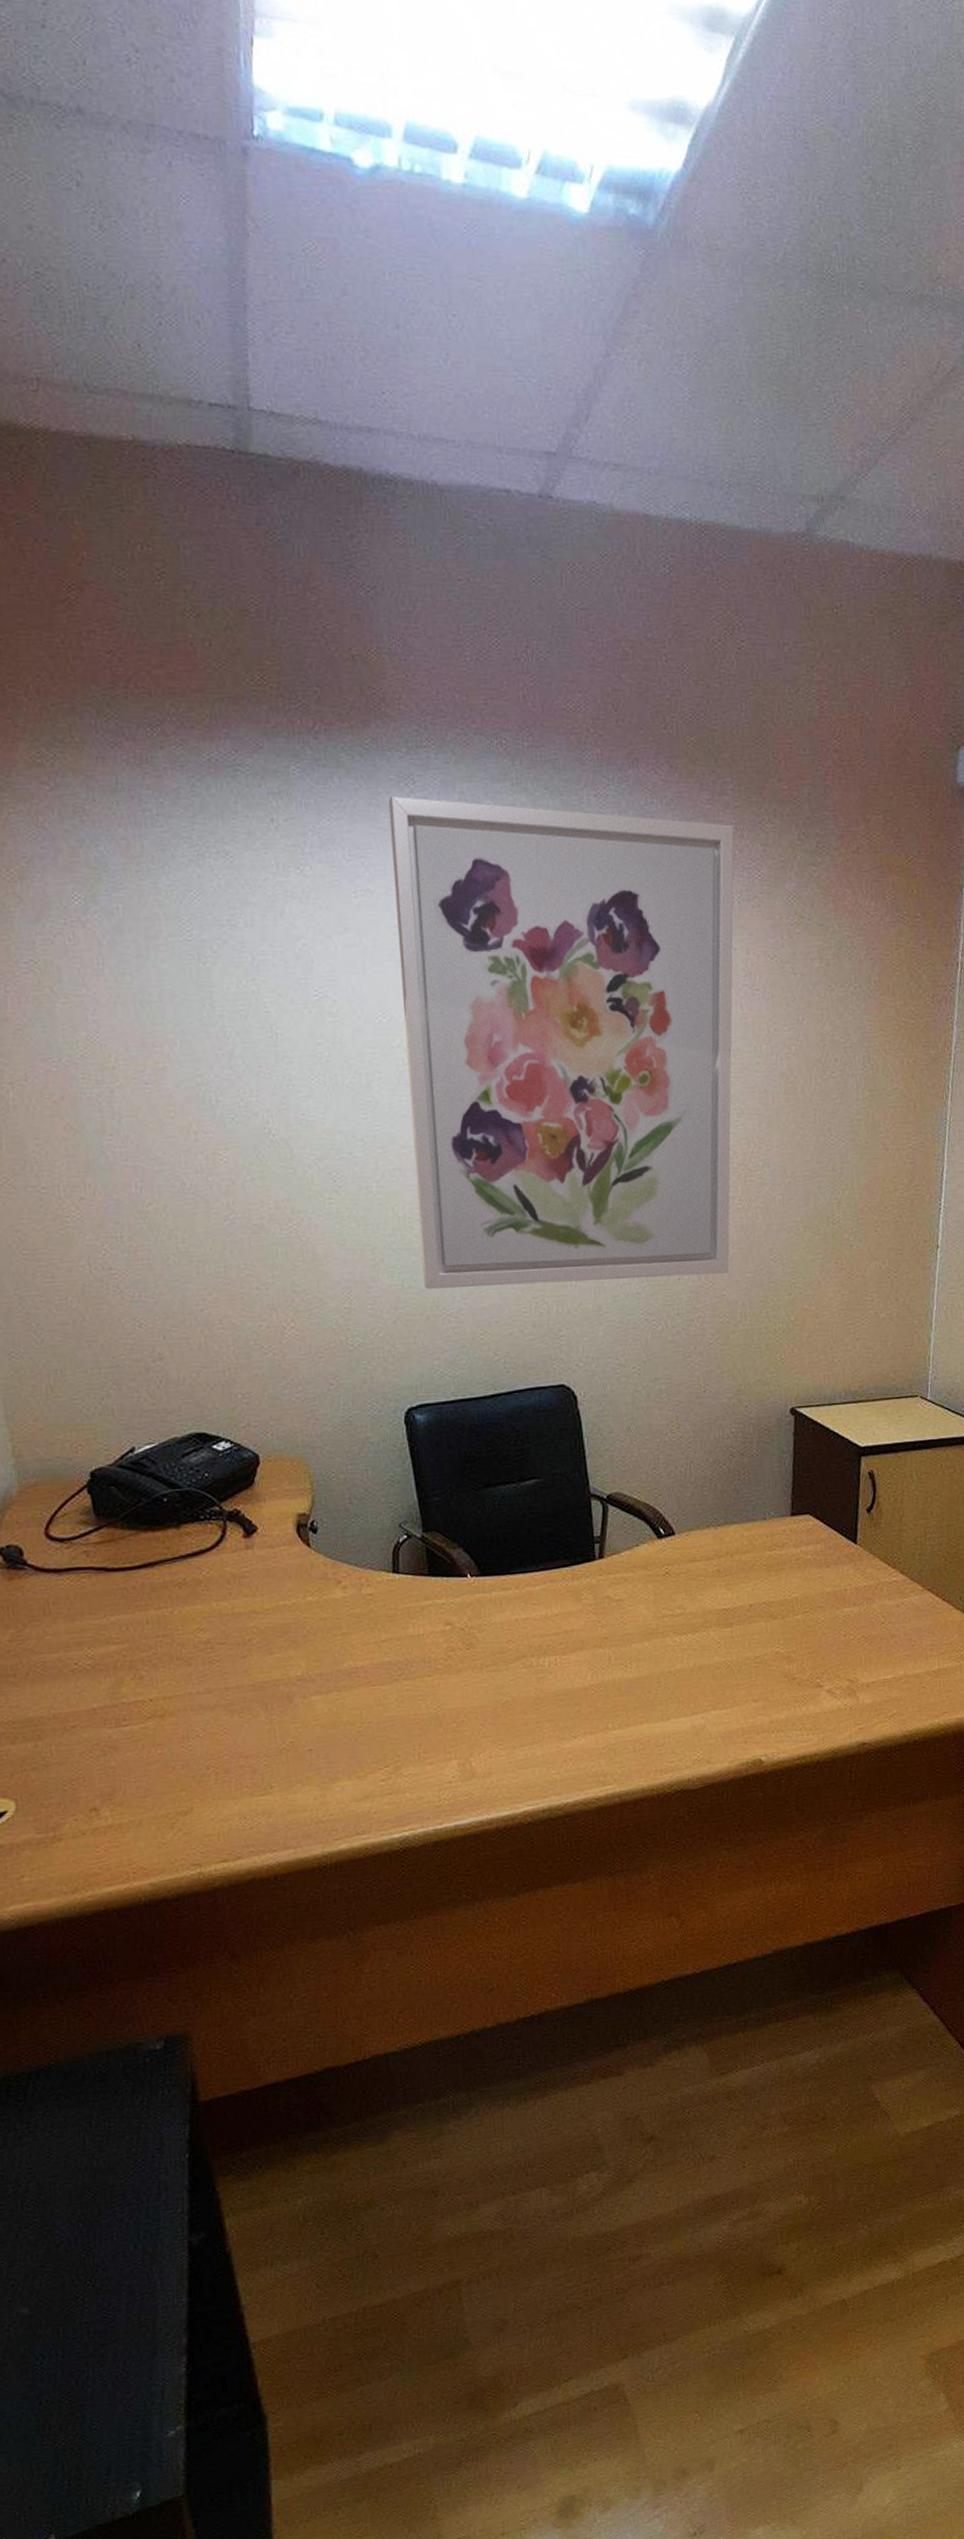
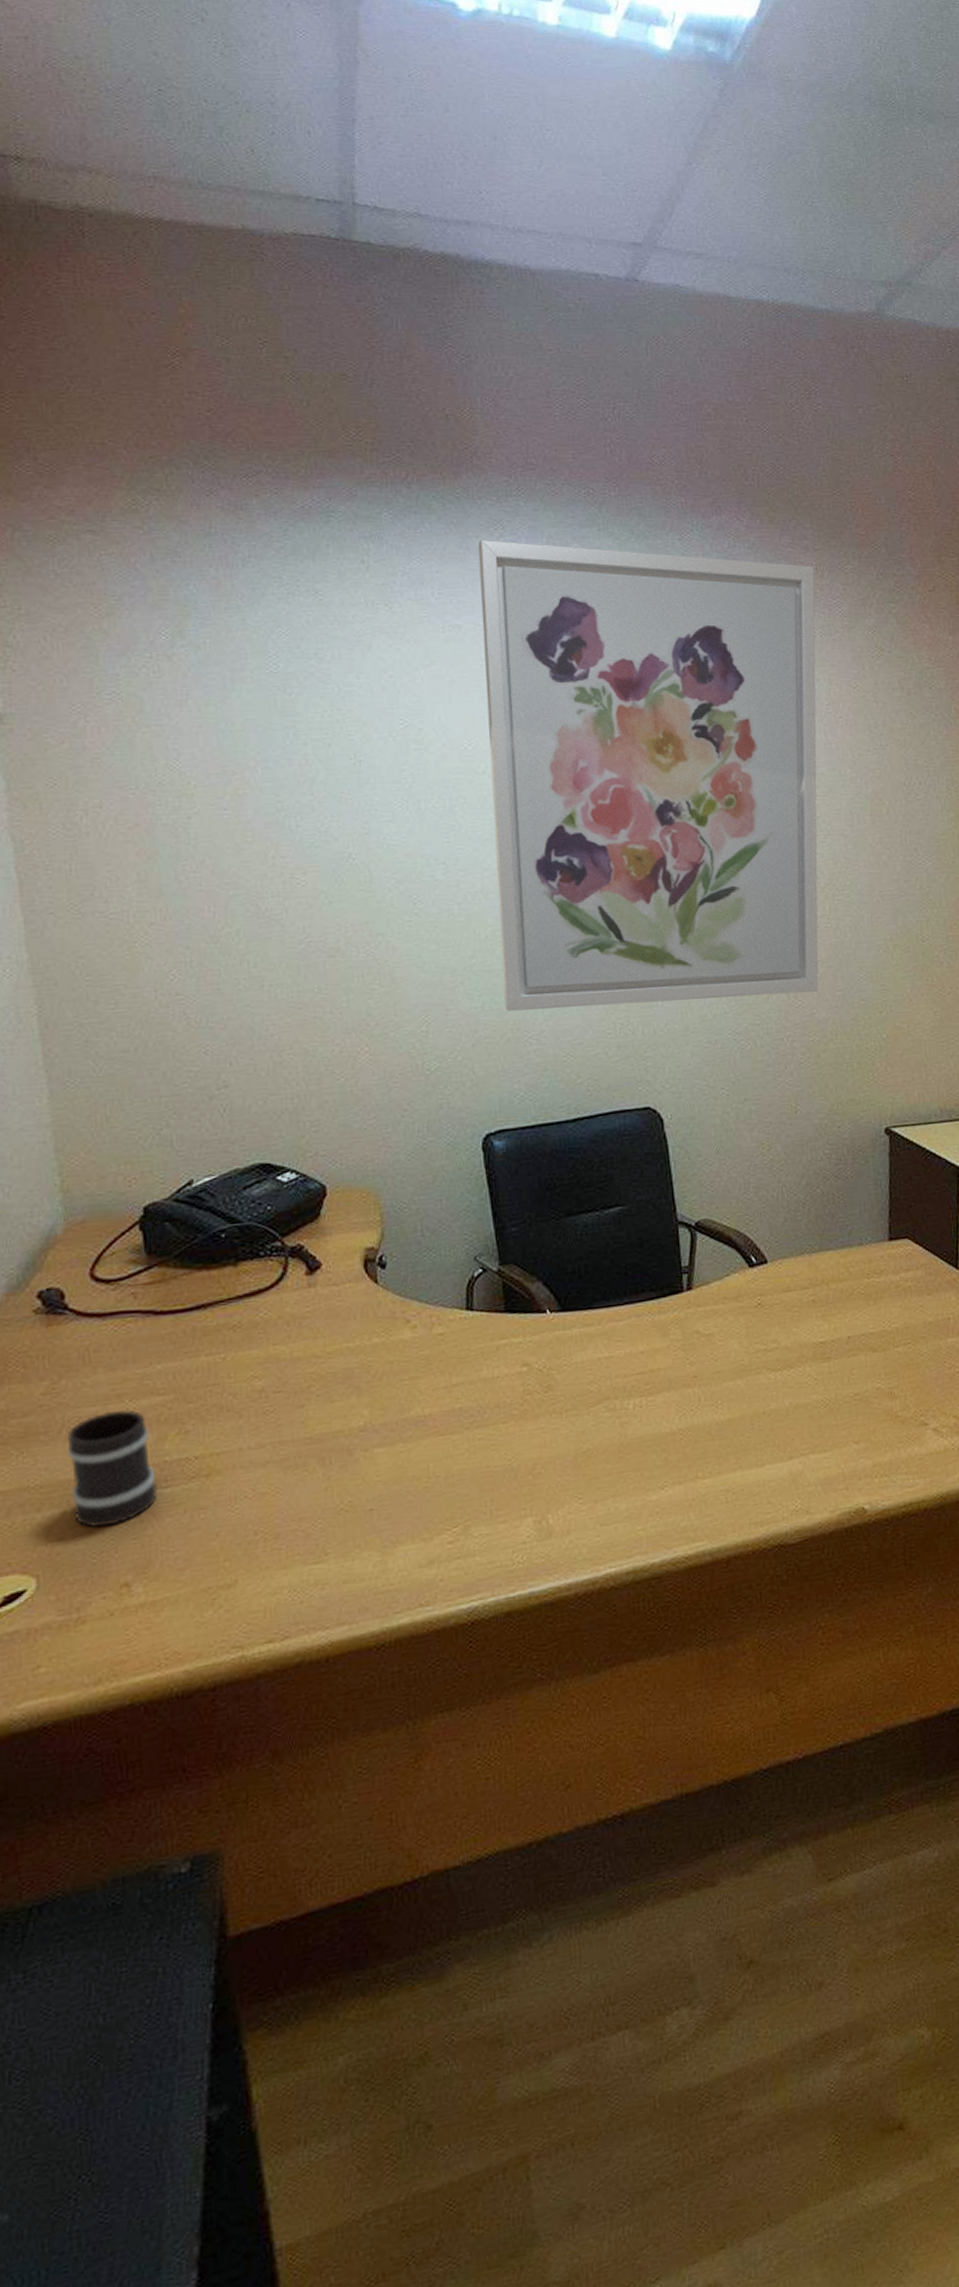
mug: none [34,1657,118,1759] -> present [67,1410,157,1528]

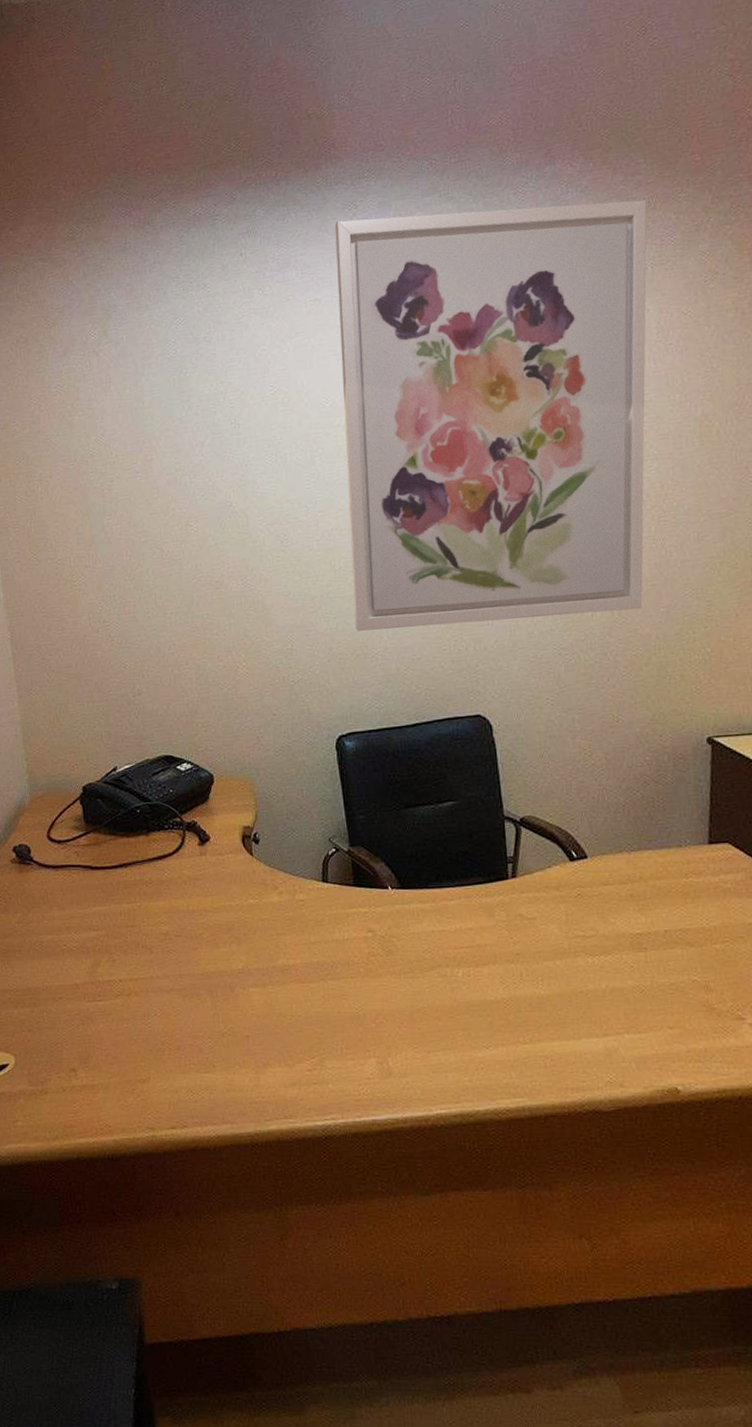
mug: present [67,1410,157,1528] -> none [34,939,94,1025]

